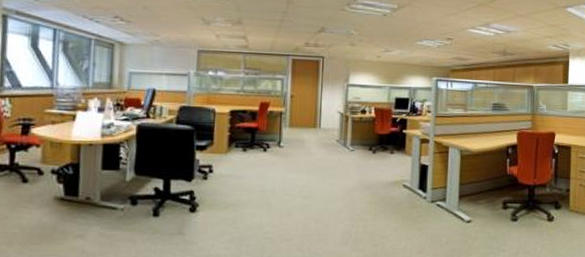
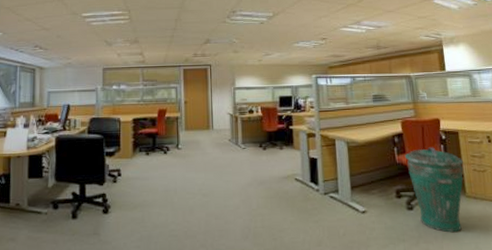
trash can: none [516,160,572,245] -> present [404,147,464,233]

